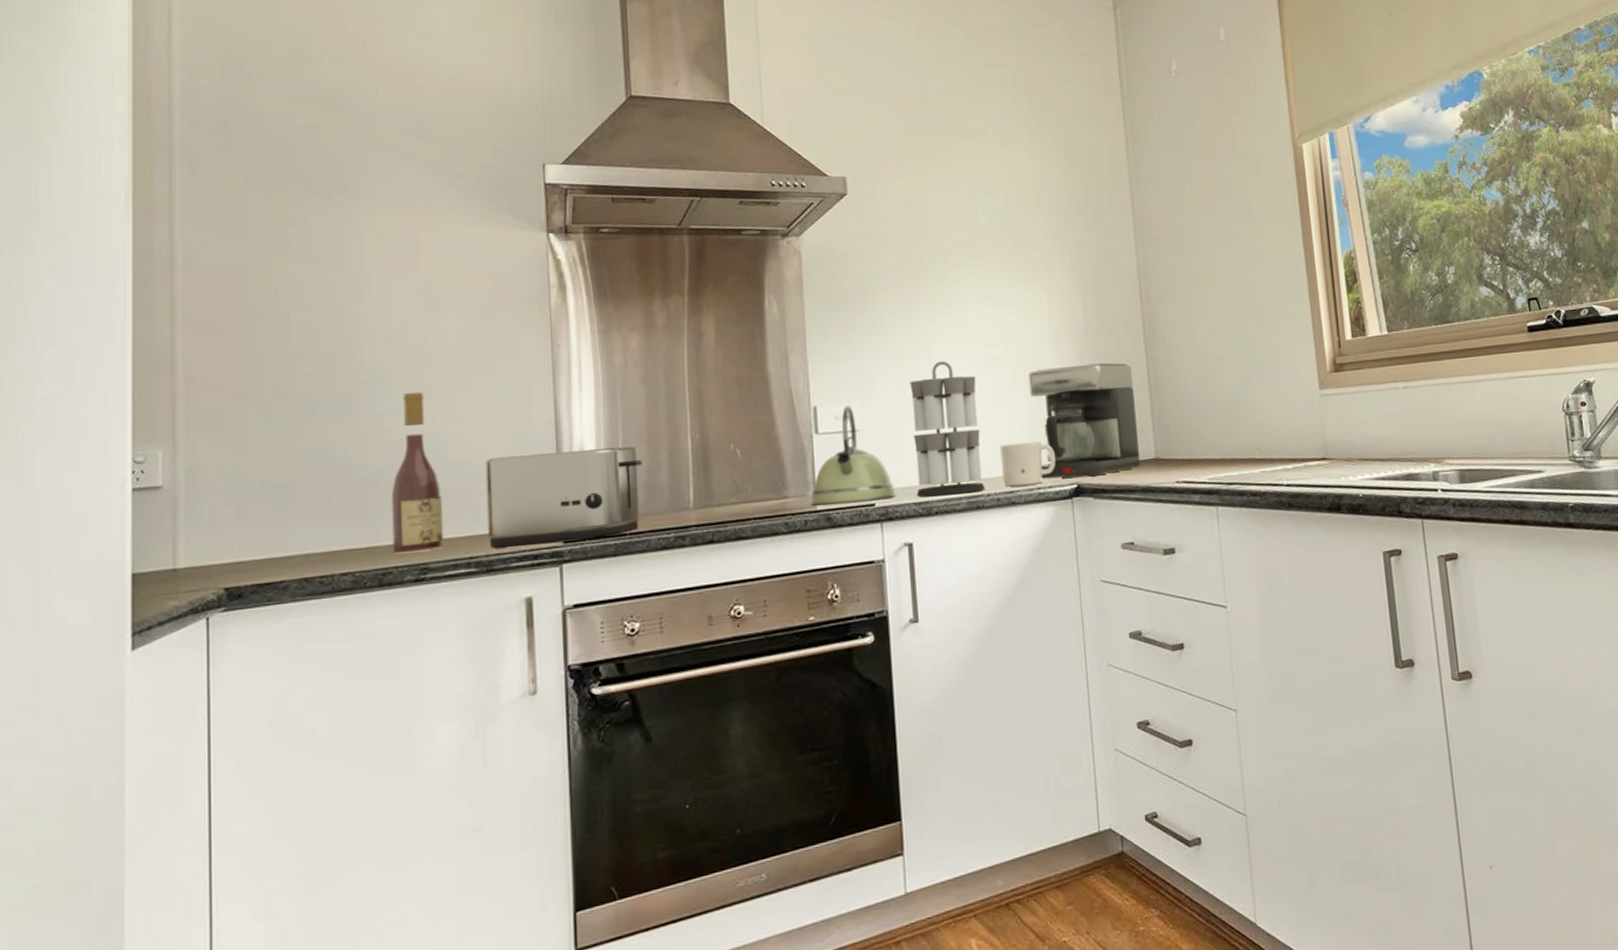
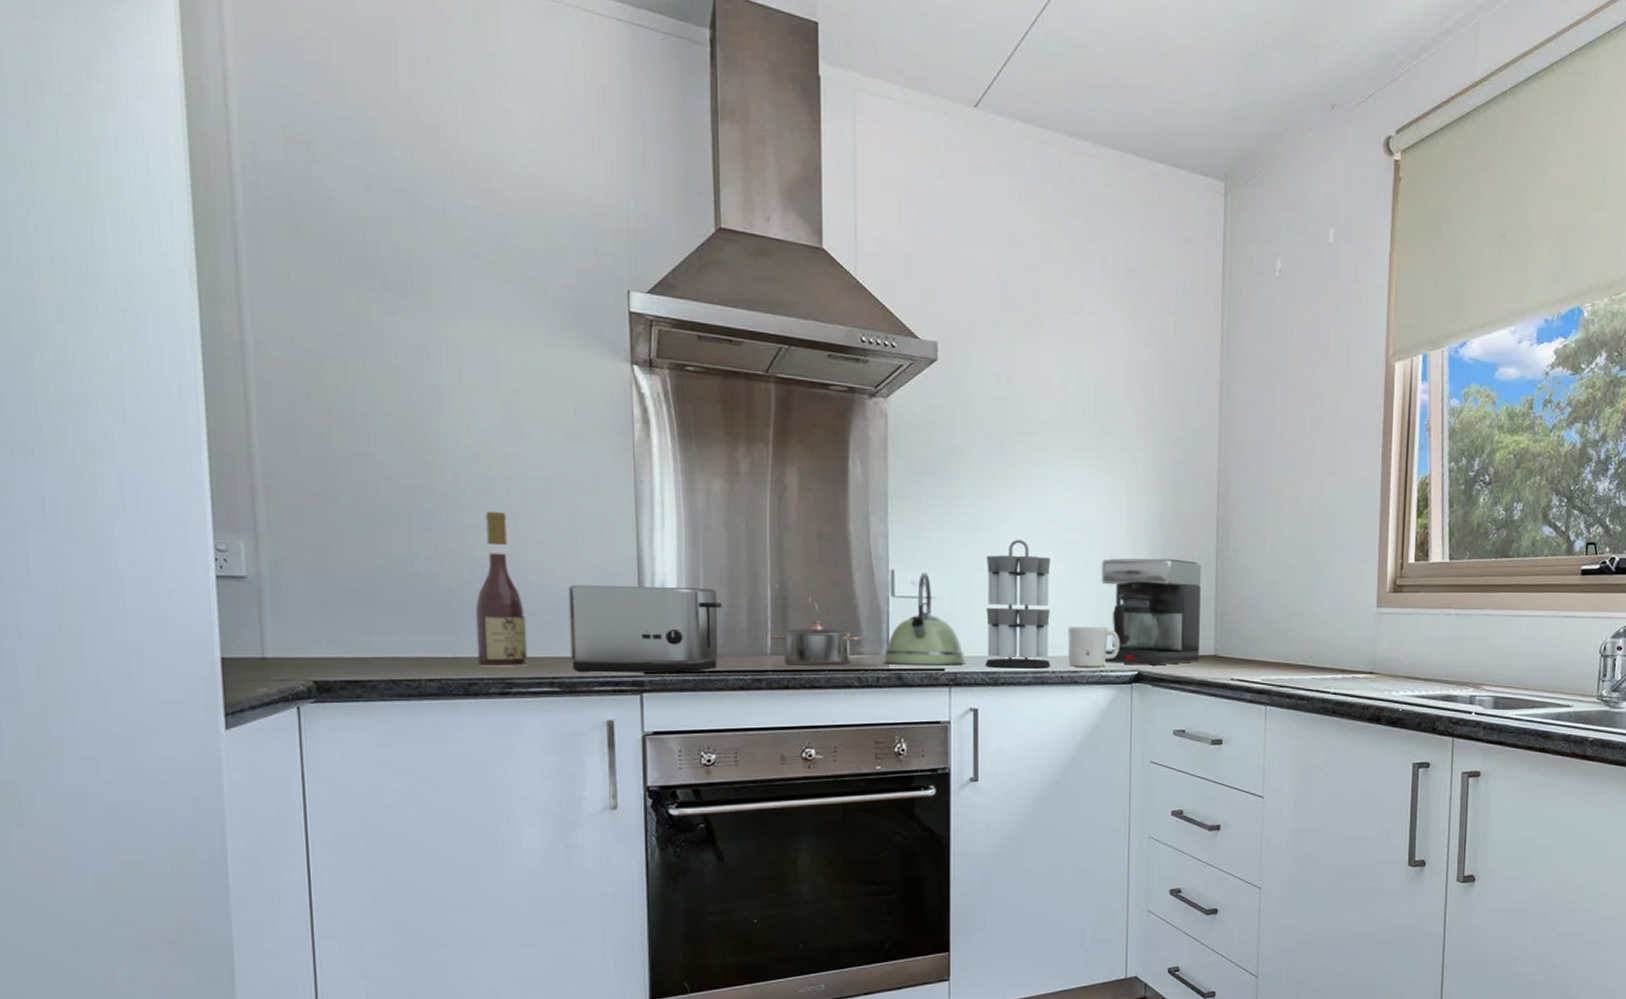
cooking pot: none [693,467,788,518] -> present [770,620,863,666]

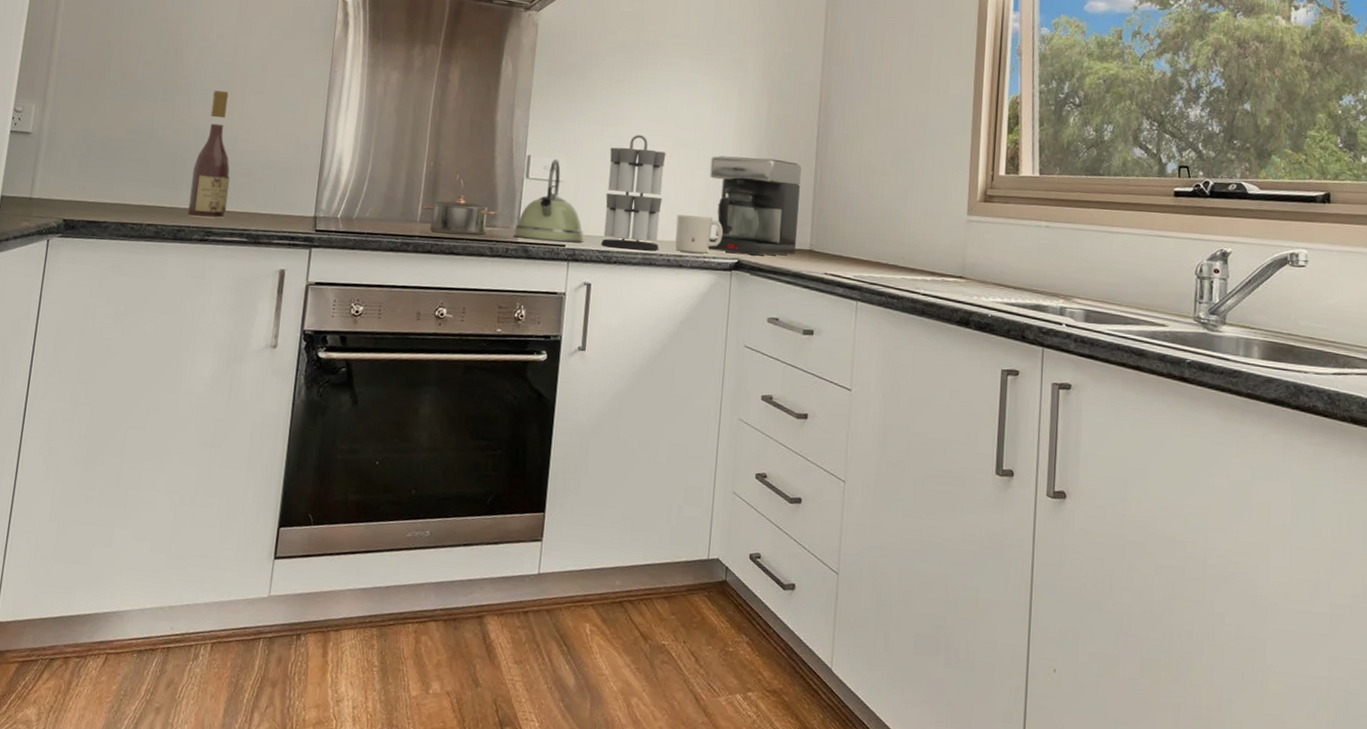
toaster: present [568,585,722,674] -> none [259,153,386,234]

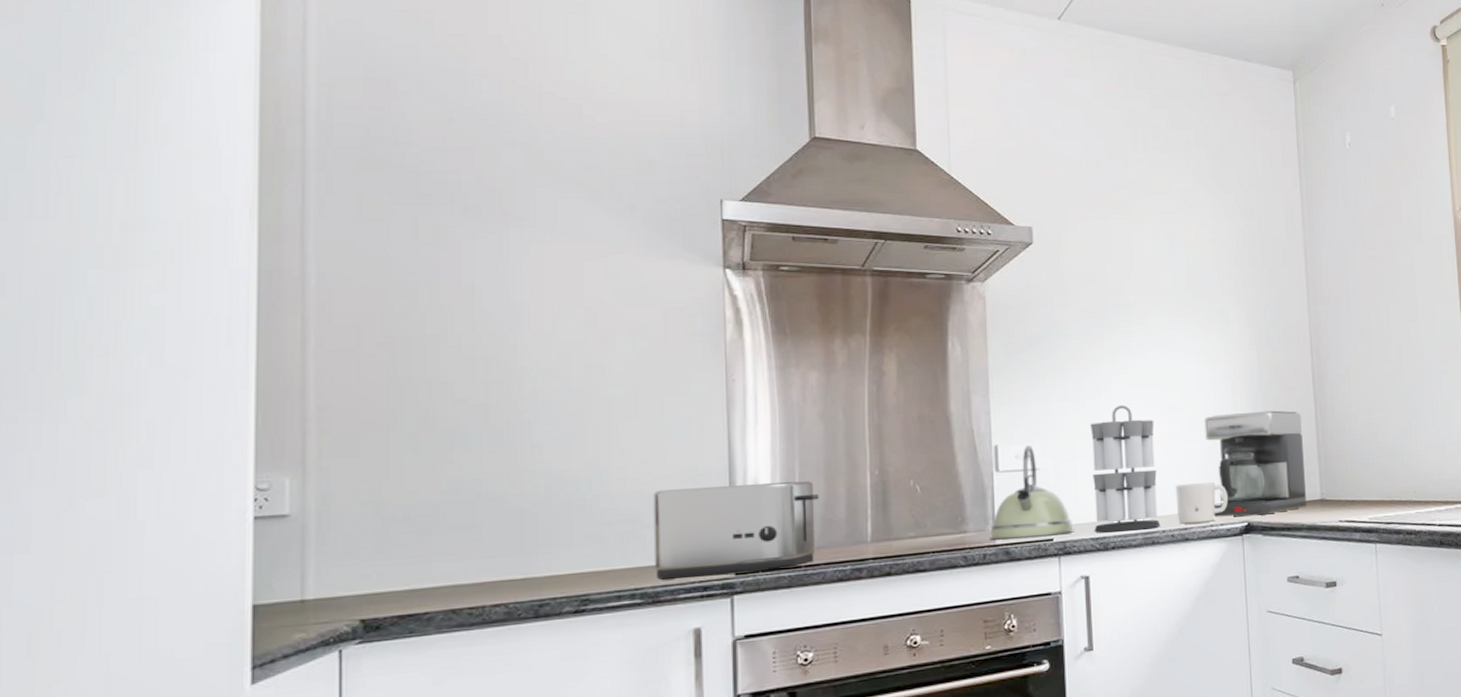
wine bottle: present [187,91,231,218] -> none [550,423,607,584]
toaster: none [259,153,386,234] -> present [653,481,819,581]
cooking pot: present [421,195,498,236] -> none [871,503,967,551]

